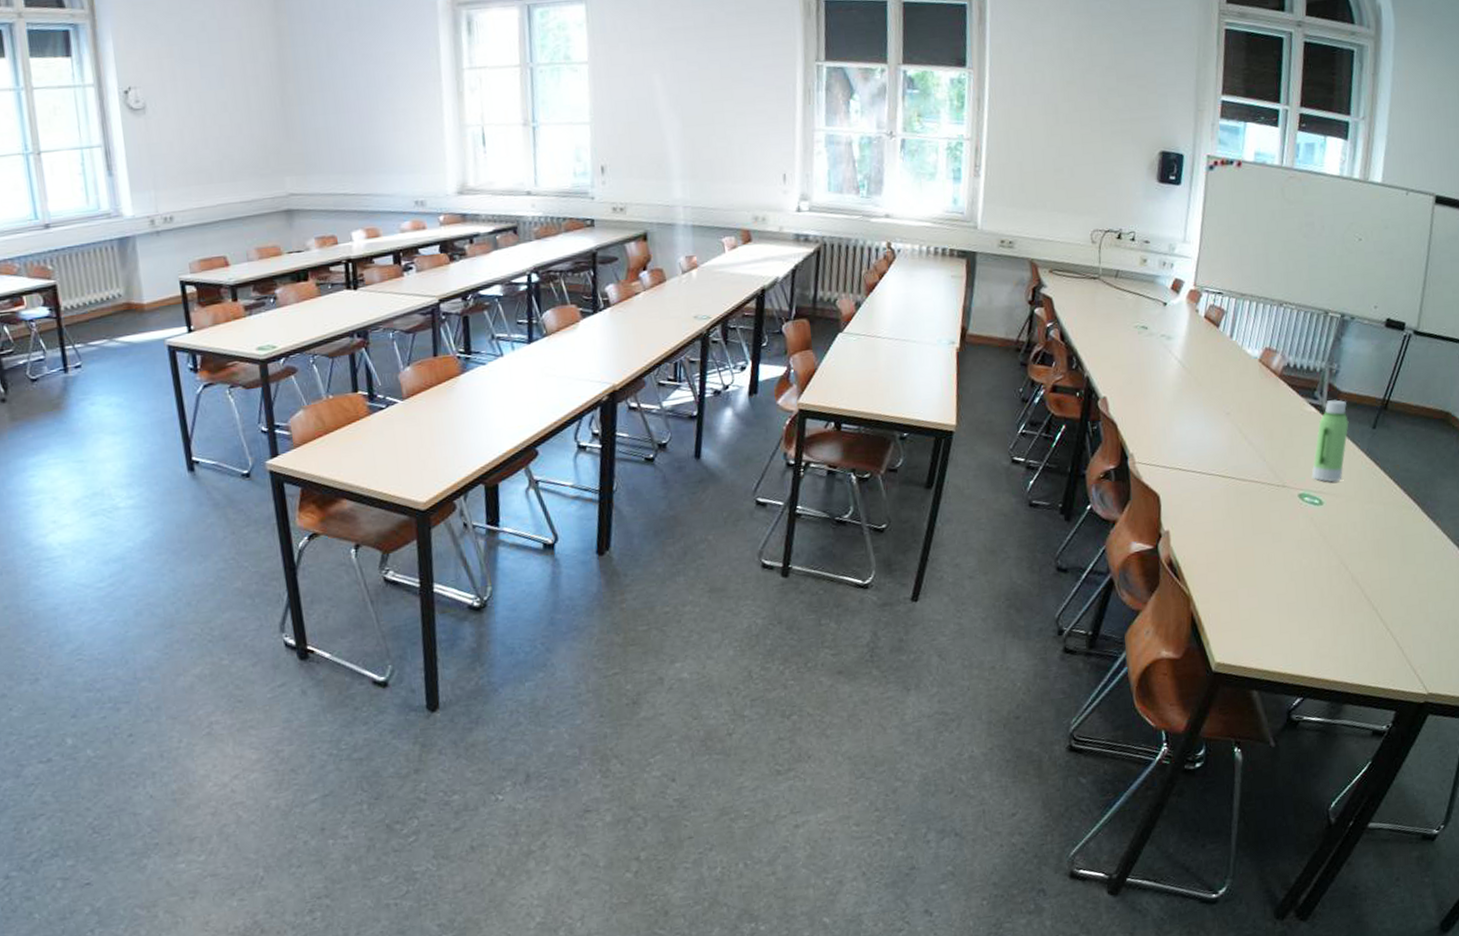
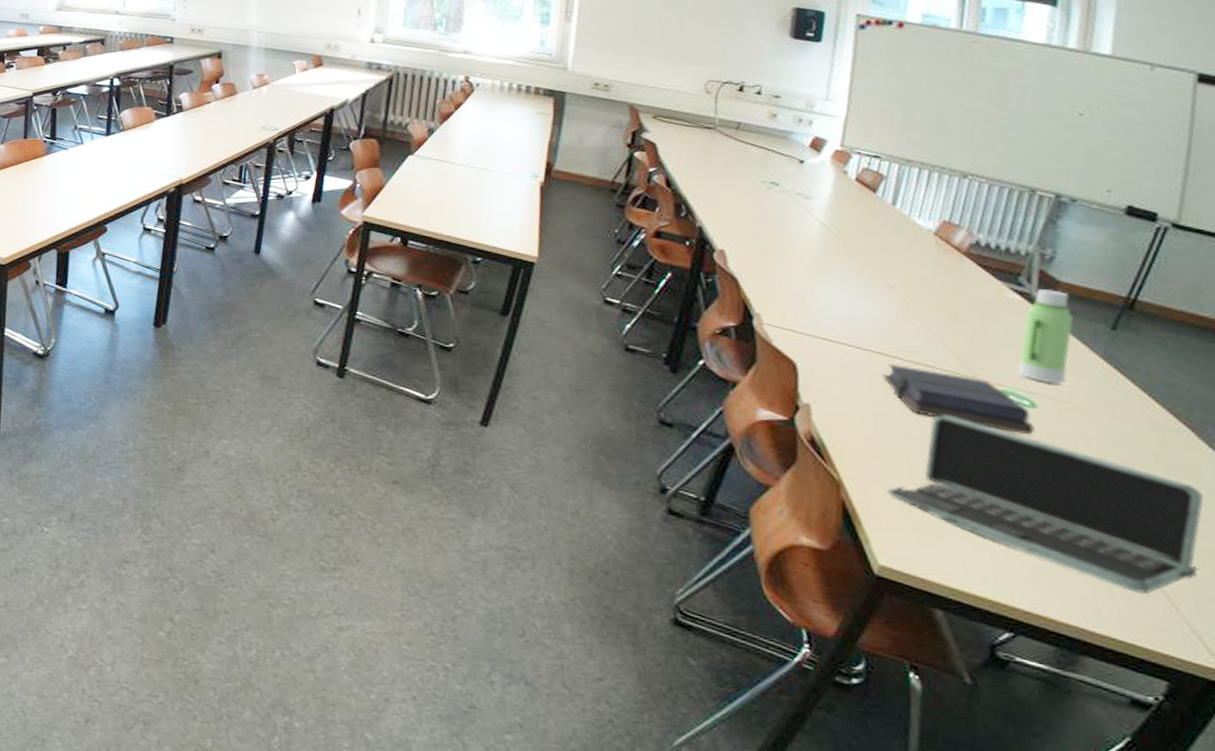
book: none [1220,483,1321,530] -> present [882,363,1035,435]
laptop: none [1221,522,1423,646] -> present [886,415,1204,595]

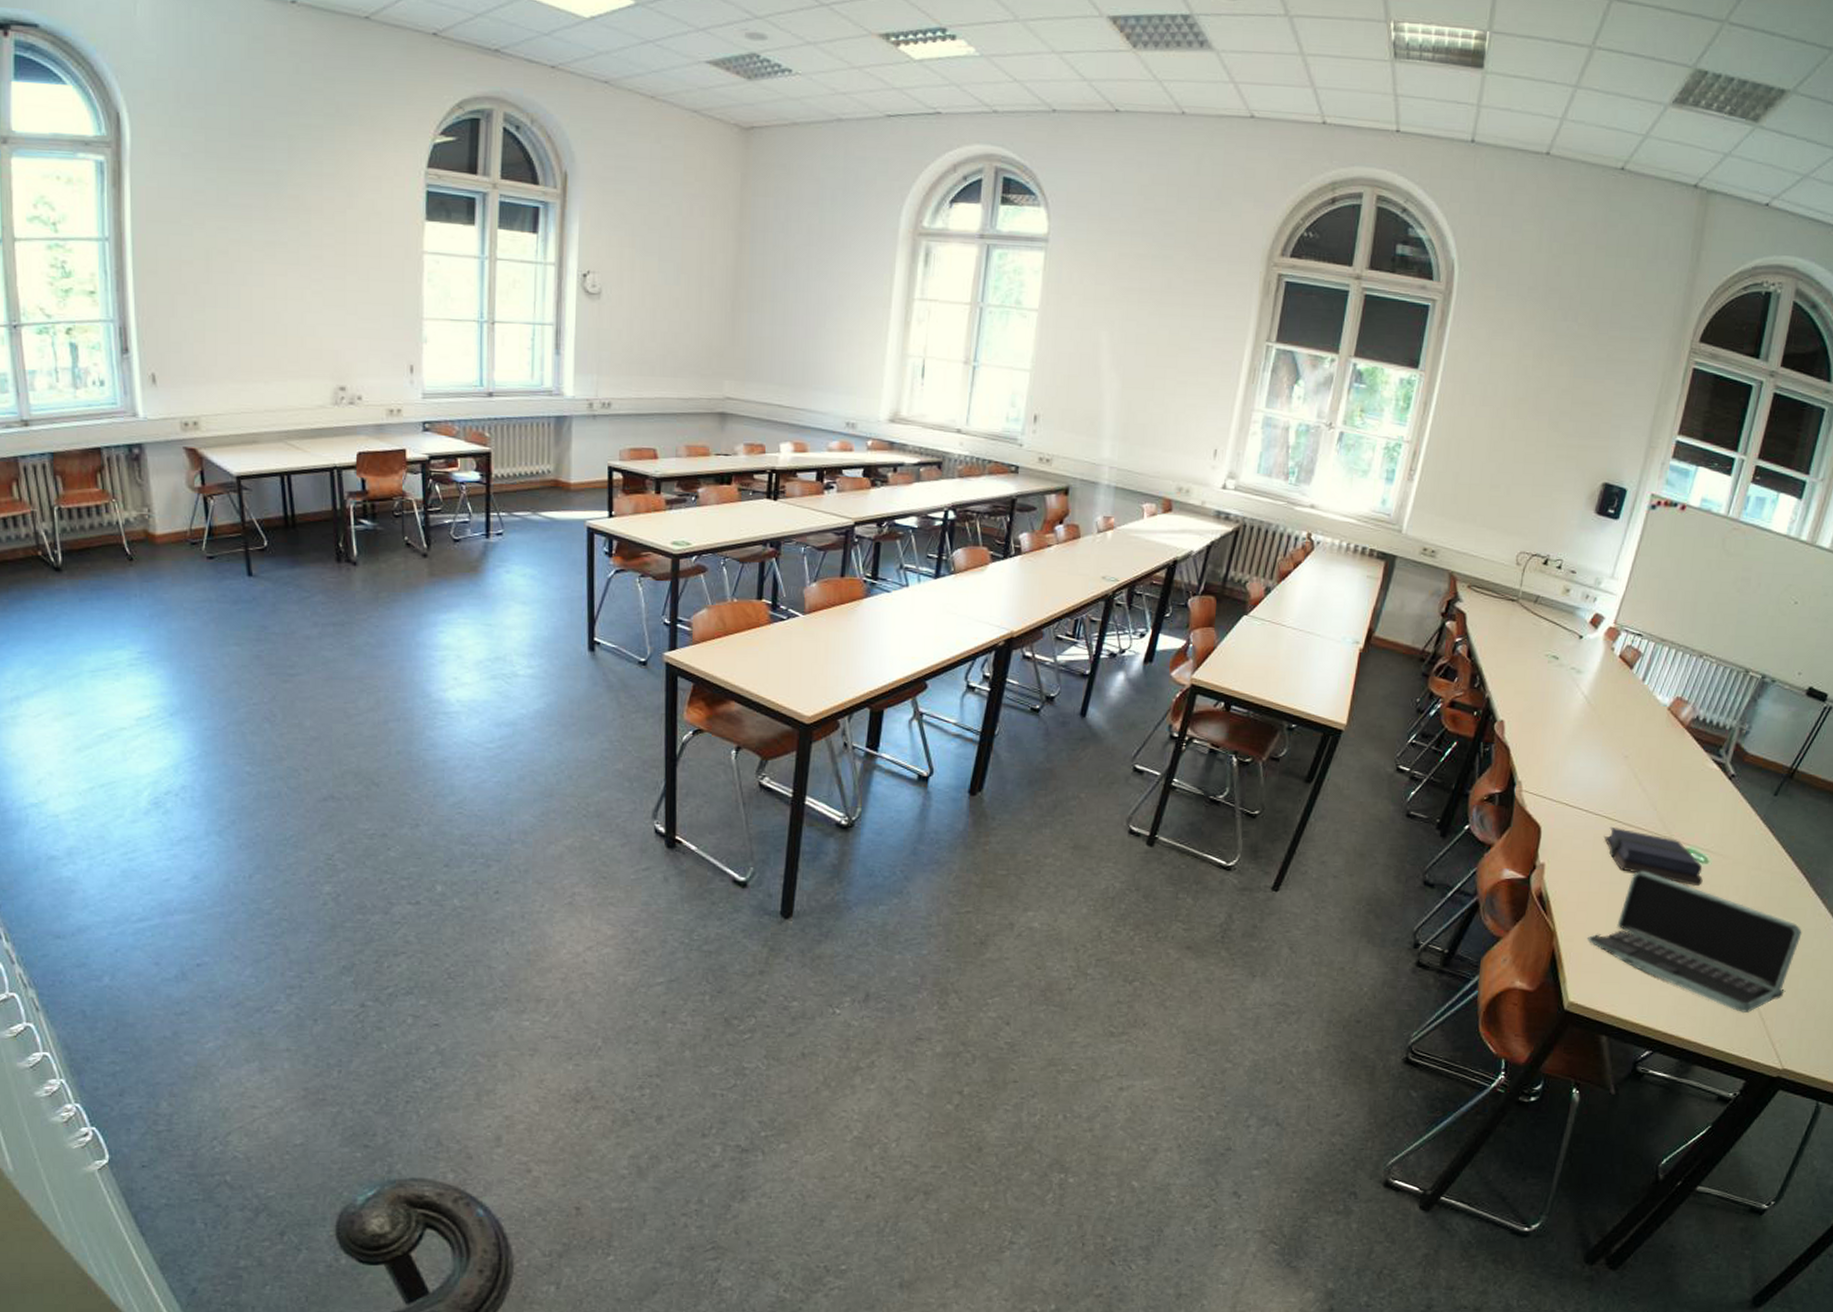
water bottle: present [1017,289,1074,384] -> none [1701,760,1751,843]

